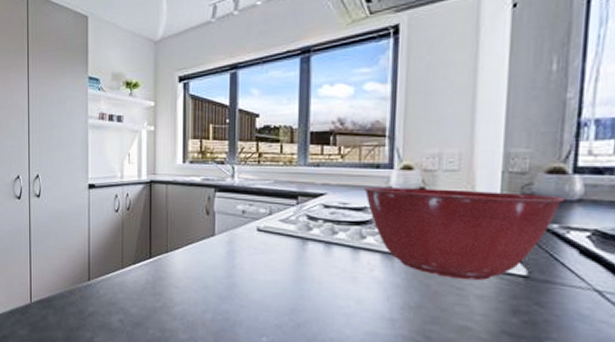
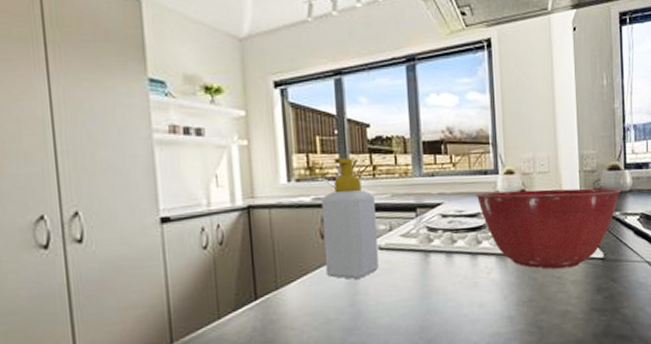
soap bottle: none [208,145,257,254] -> present [321,158,379,279]

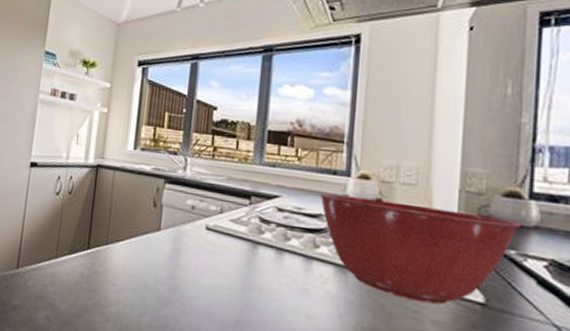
soap bottle: present [321,158,379,279] -> none [152,135,210,254]

